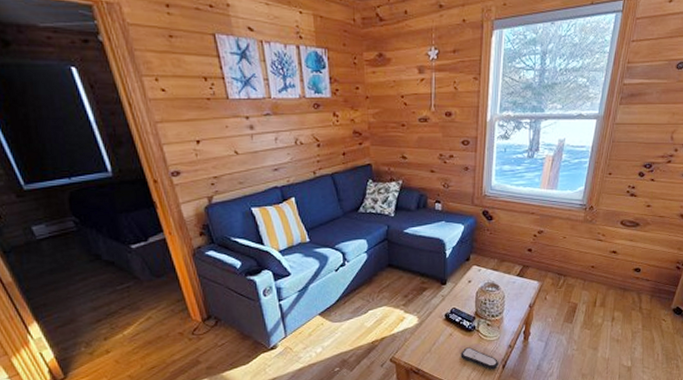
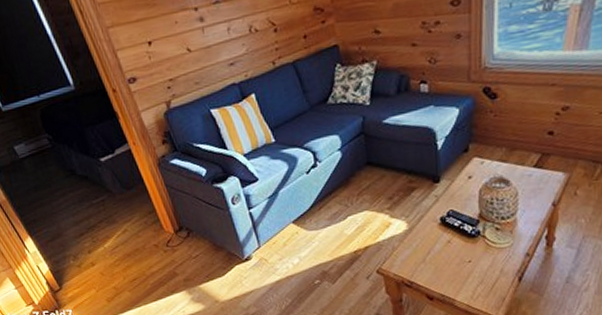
remote control: present [461,347,498,370] -> none [463,256,513,283]

